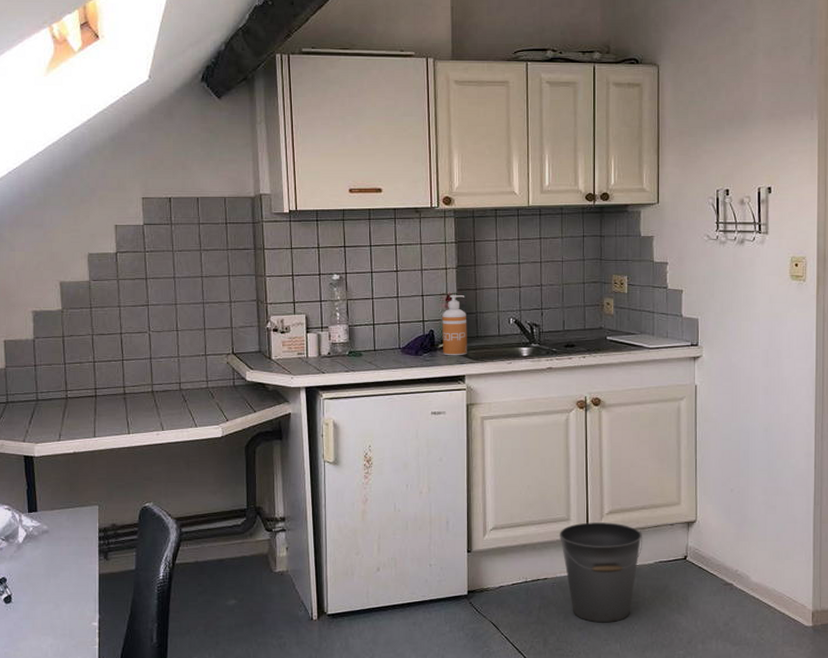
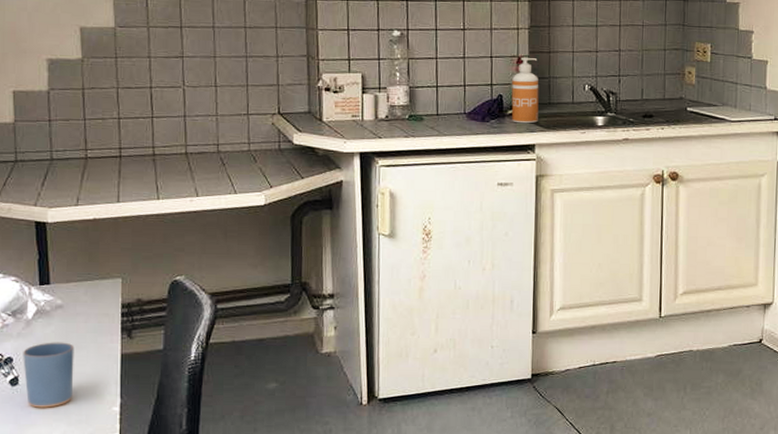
mug: none [15,563,59,623] -> present [23,342,74,408]
bucket: present [559,522,643,623] -> none [630,303,718,408]

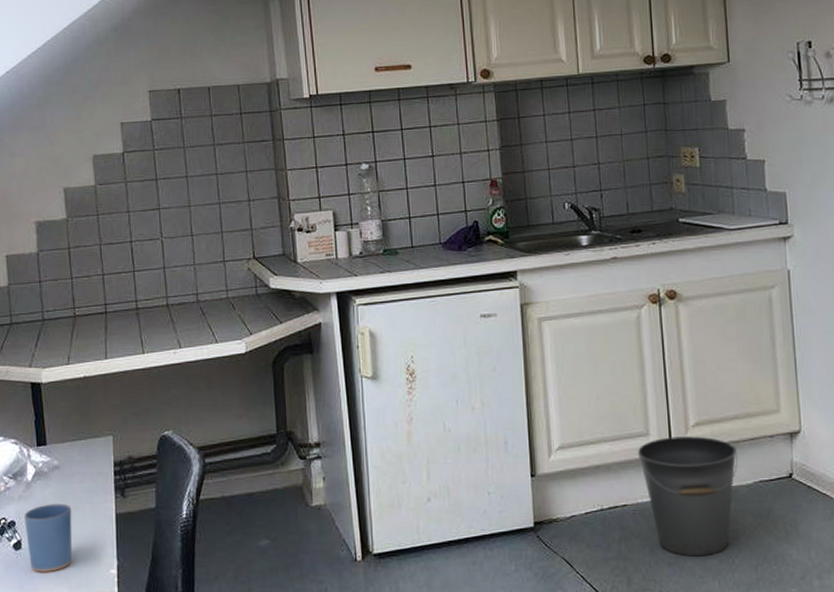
soap dispenser: present [511,57,539,124] -> none [487,179,518,250]
bucket: none [630,303,718,408] -> present [637,436,738,557]

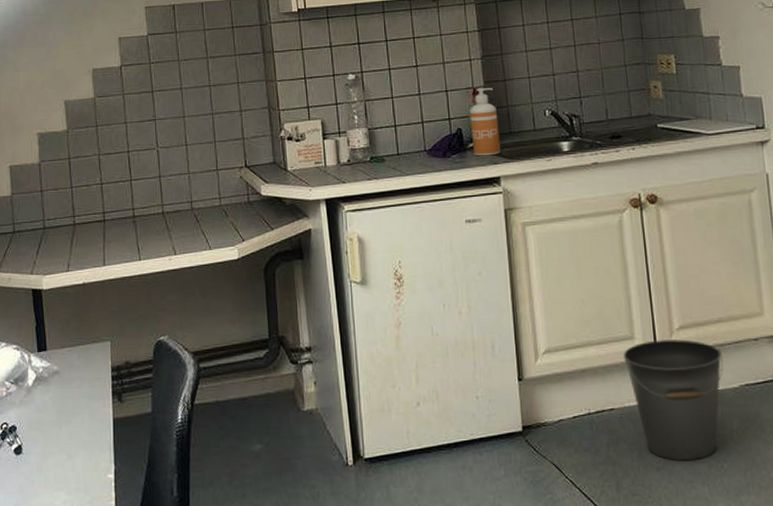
mug: present [24,503,73,572] -> none [25,408,71,477]
soap dispenser: none [487,179,518,250] -> present [469,87,501,156]

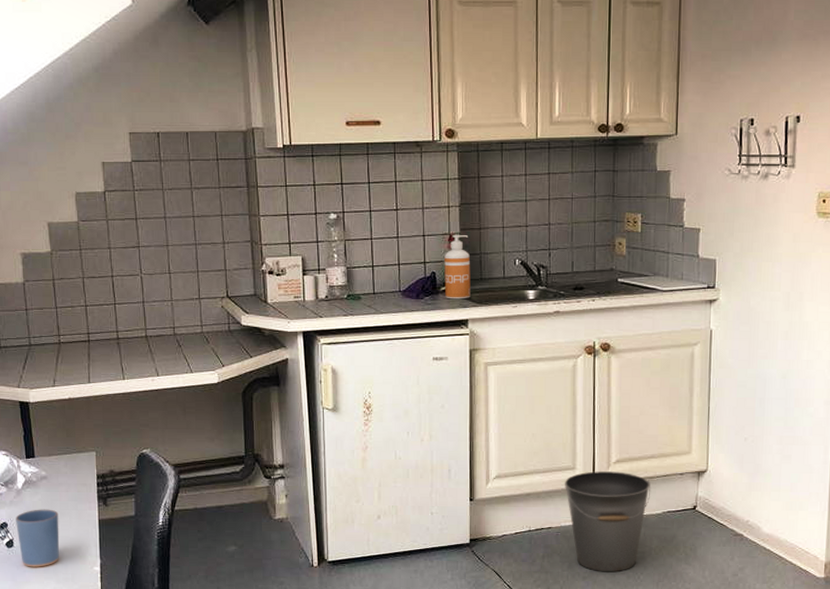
mug: none [25,408,71,477] -> present [16,509,60,567]

